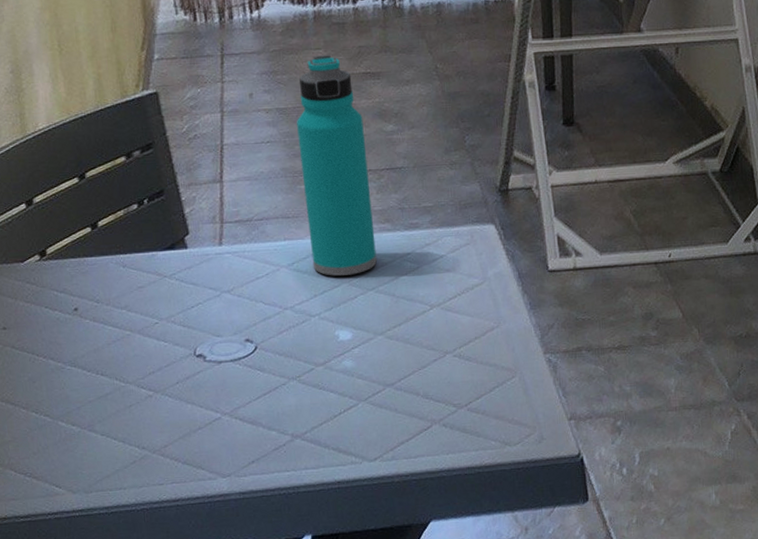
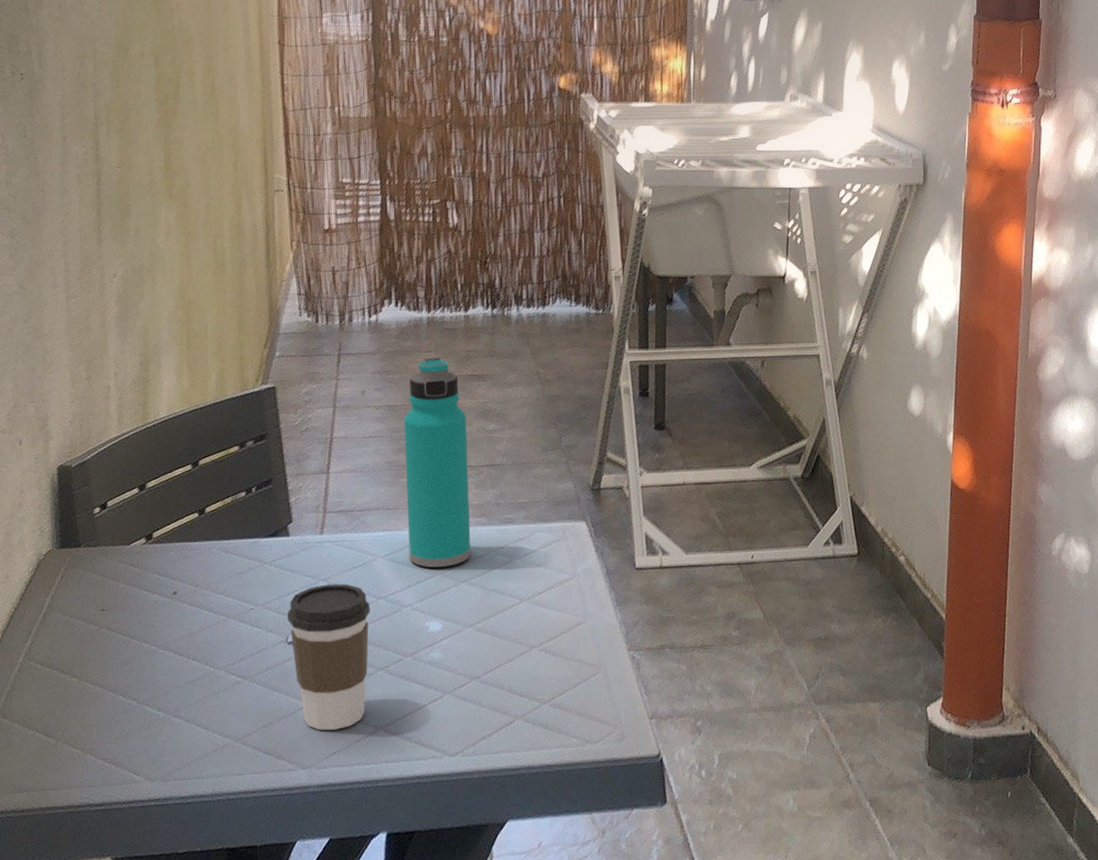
coffee cup: none [193,295,281,440] -> present [288,583,370,730]

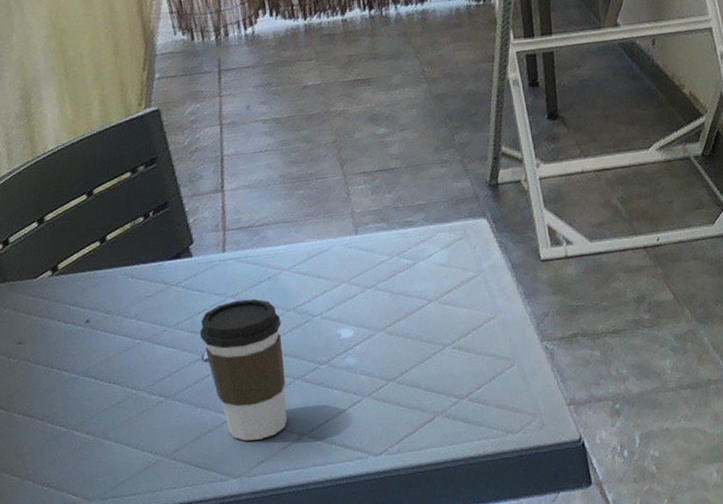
water bottle: present [404,358,471,567] -> none [292,65,375,276]

